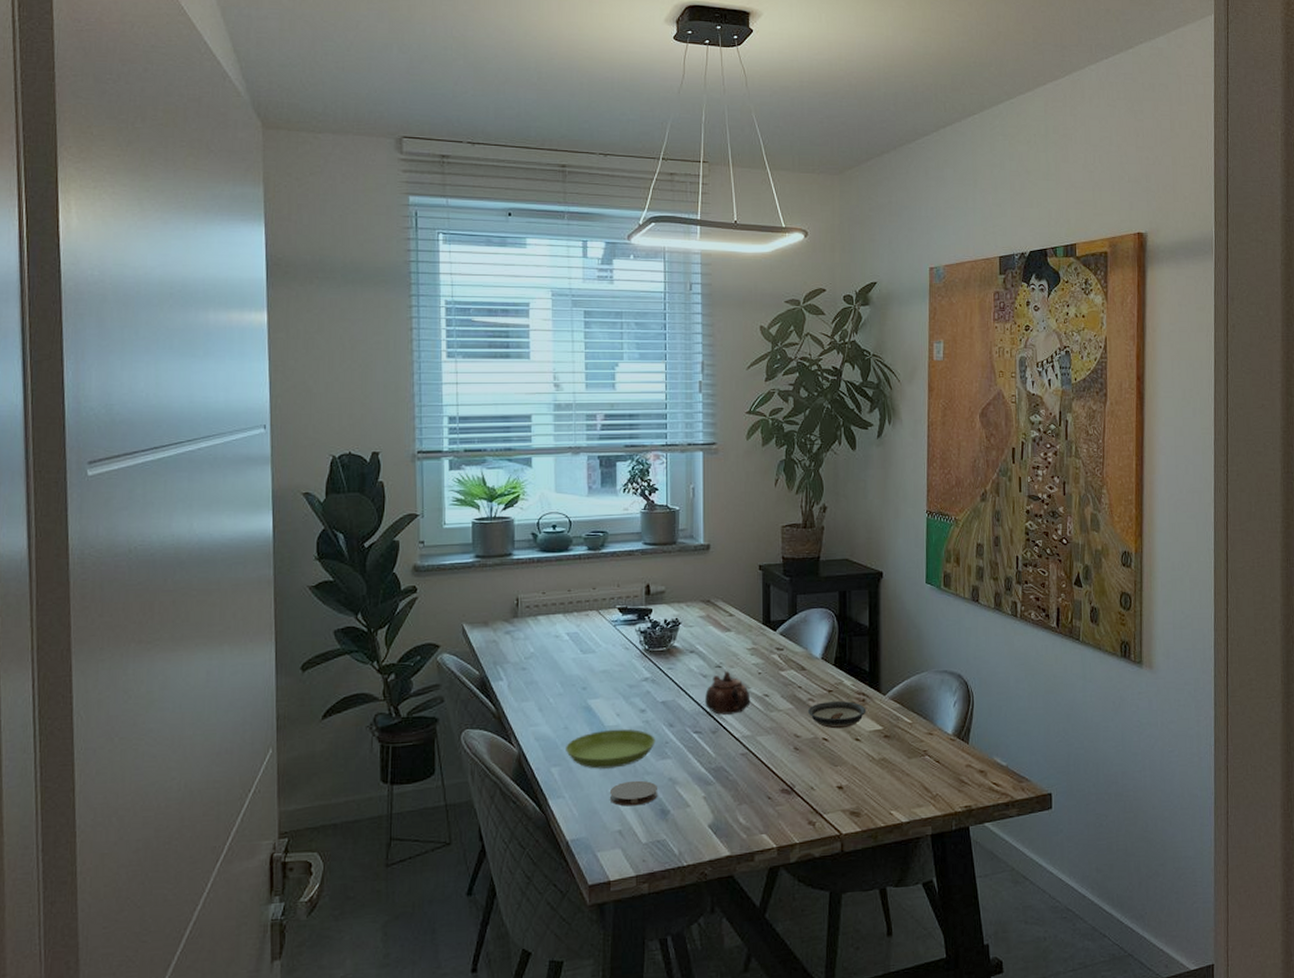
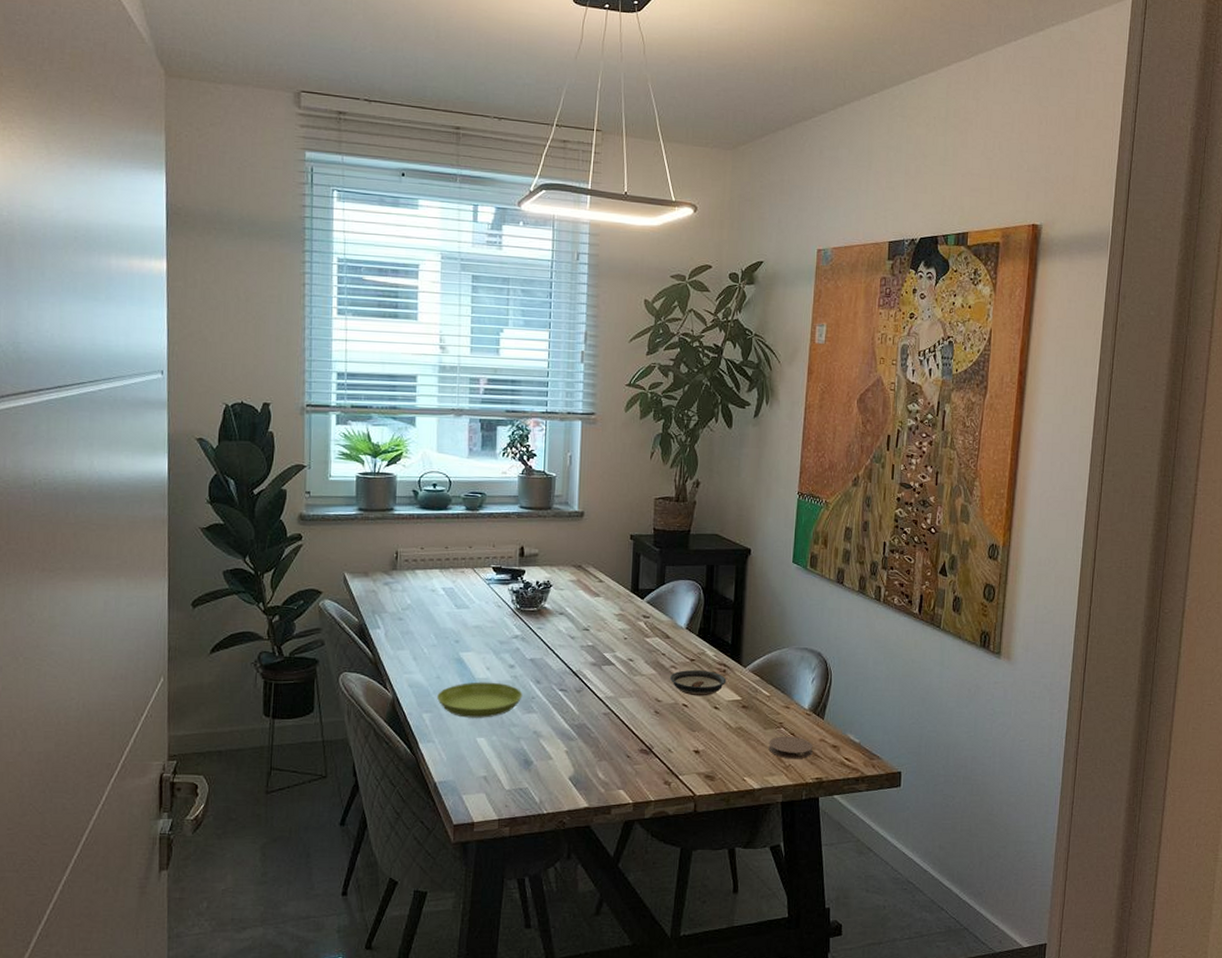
coaster: present [609,780,659,807] -> none [476,731,523,755]
teapot: present [705,671,751,715] -> none [572,634,616,676]
coaster: none [914,764,960,788] -> present [768,736,813,759]

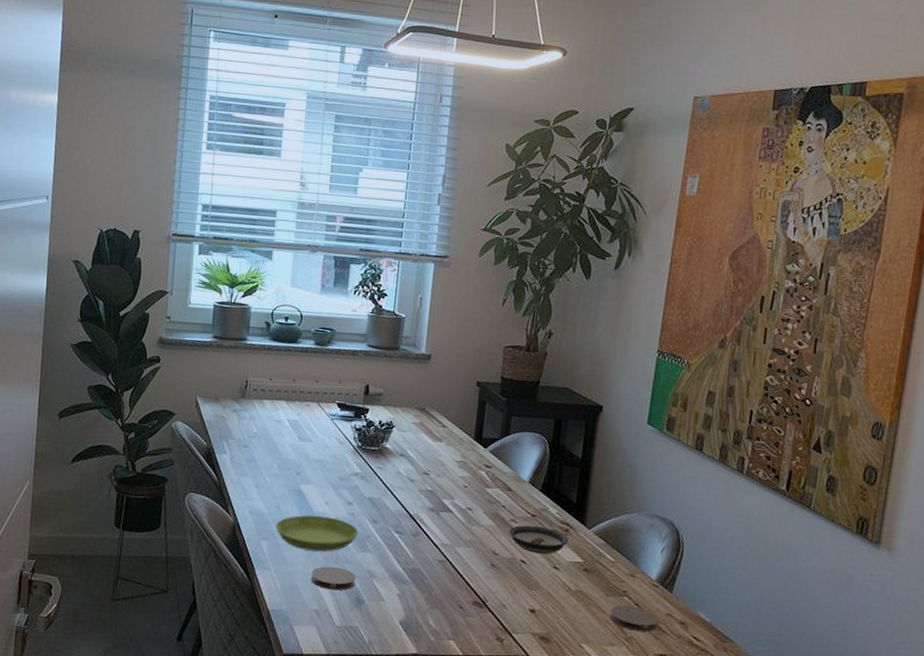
coaster: none [476,731,523,755] -> present [310,566,356,591]

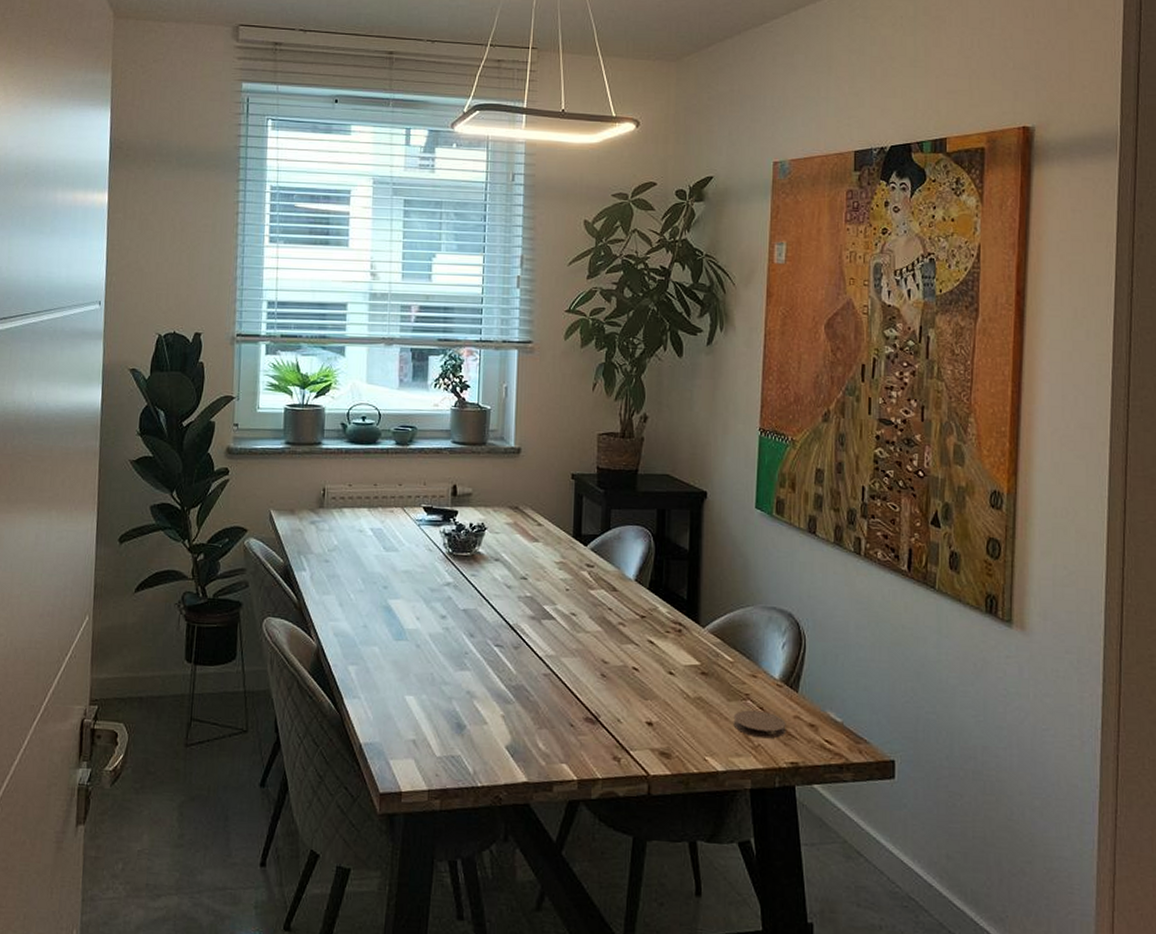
saucer: present [275,515,359,552] -> none [364,632,455,674]
coaster: present [310,566,356,591] -> none [405,689,456,716]
saucer: present [508,525,569,555] -> none [617,628,683,660]

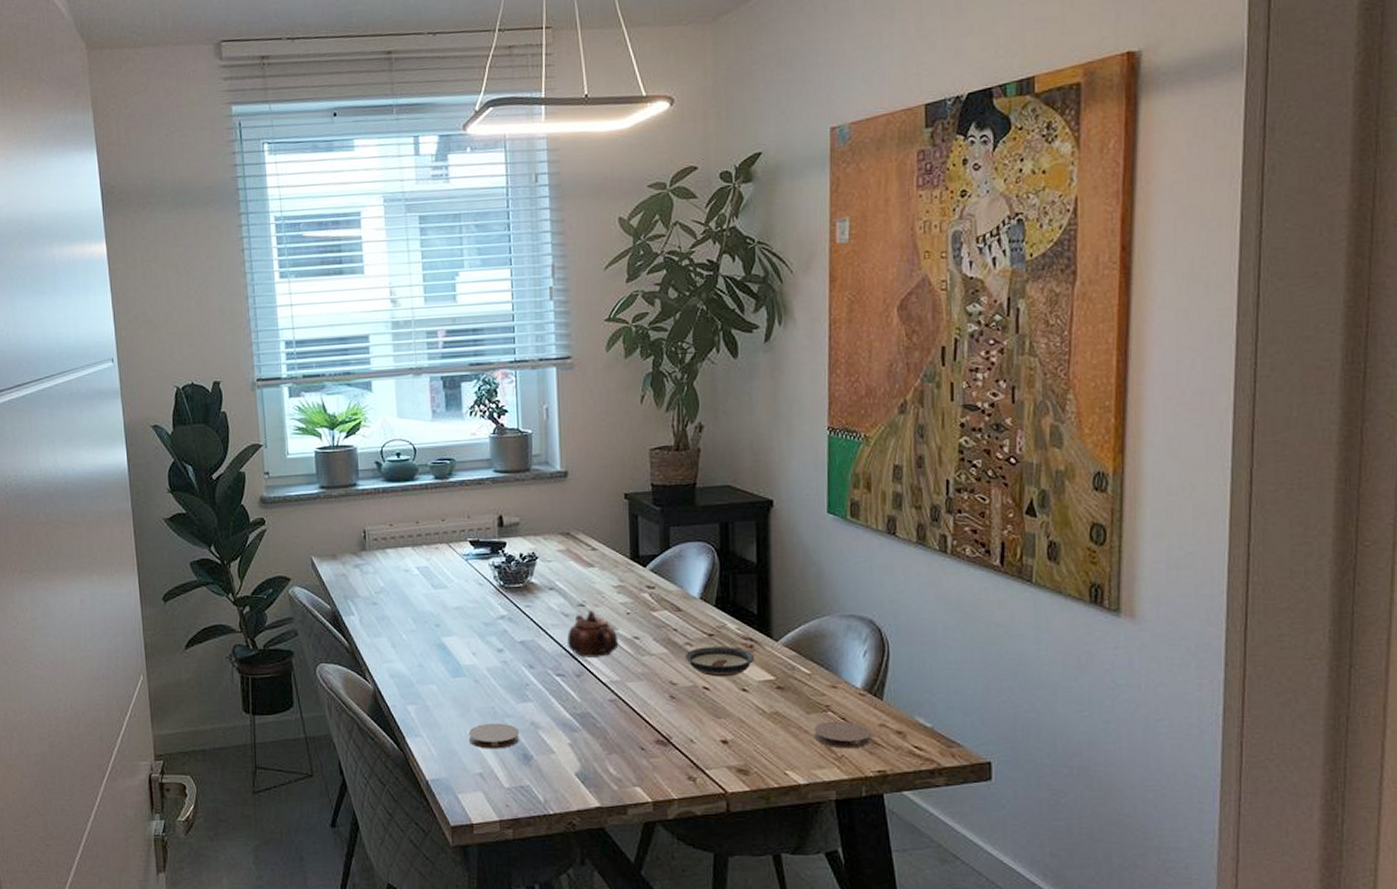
coaster: none [405,689,456,716] -> present [468,723,520,749]
teapot: none [508,584,557,631] -> present [567,610,619,657]
saucer: none [617,628,683,660] -> present [684,647,755,677]

